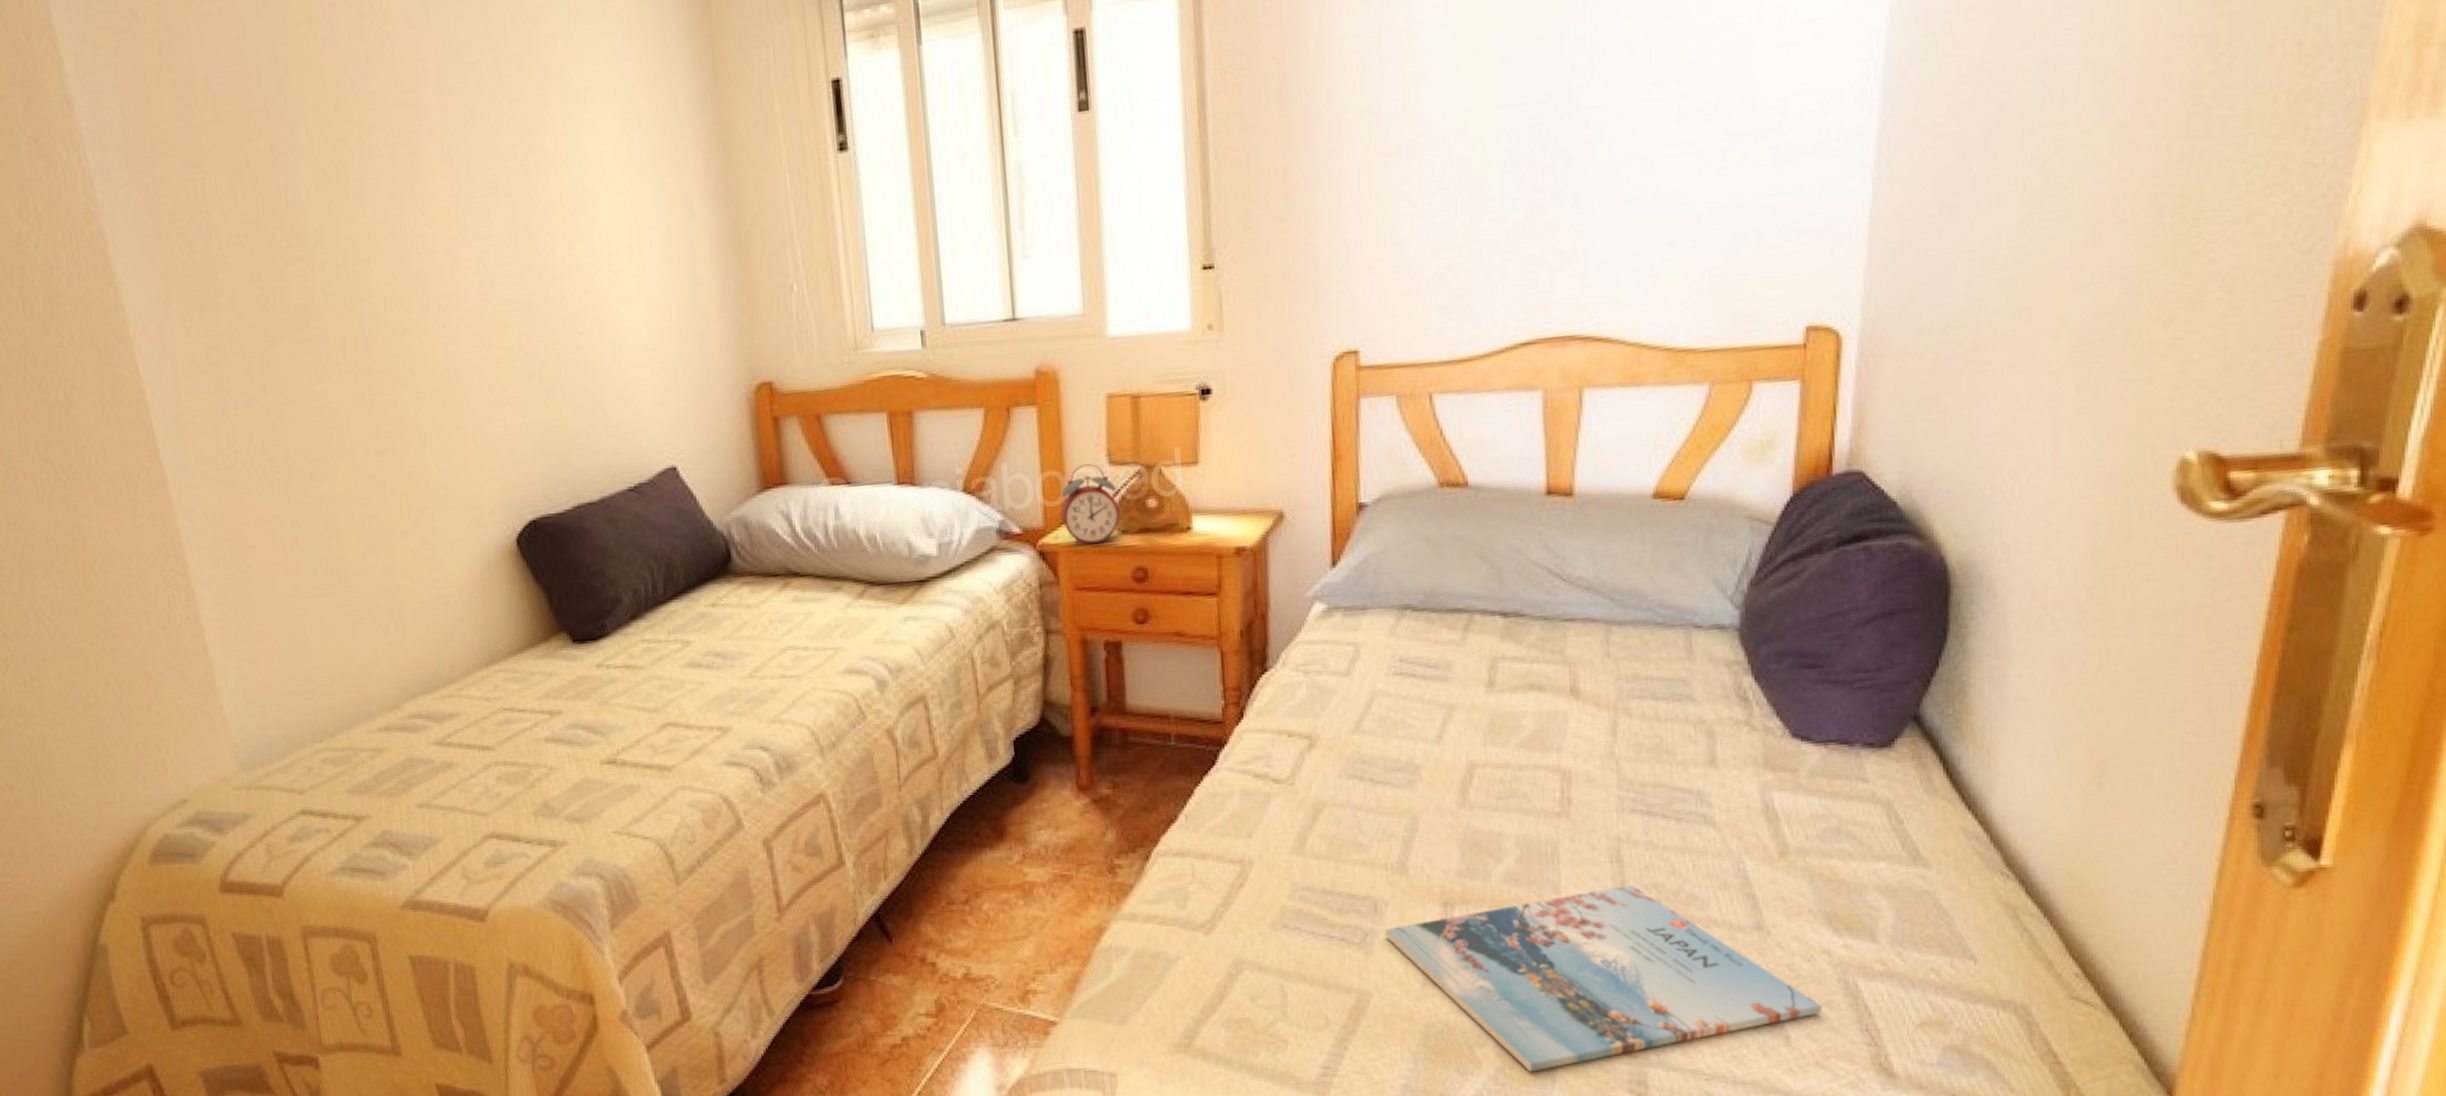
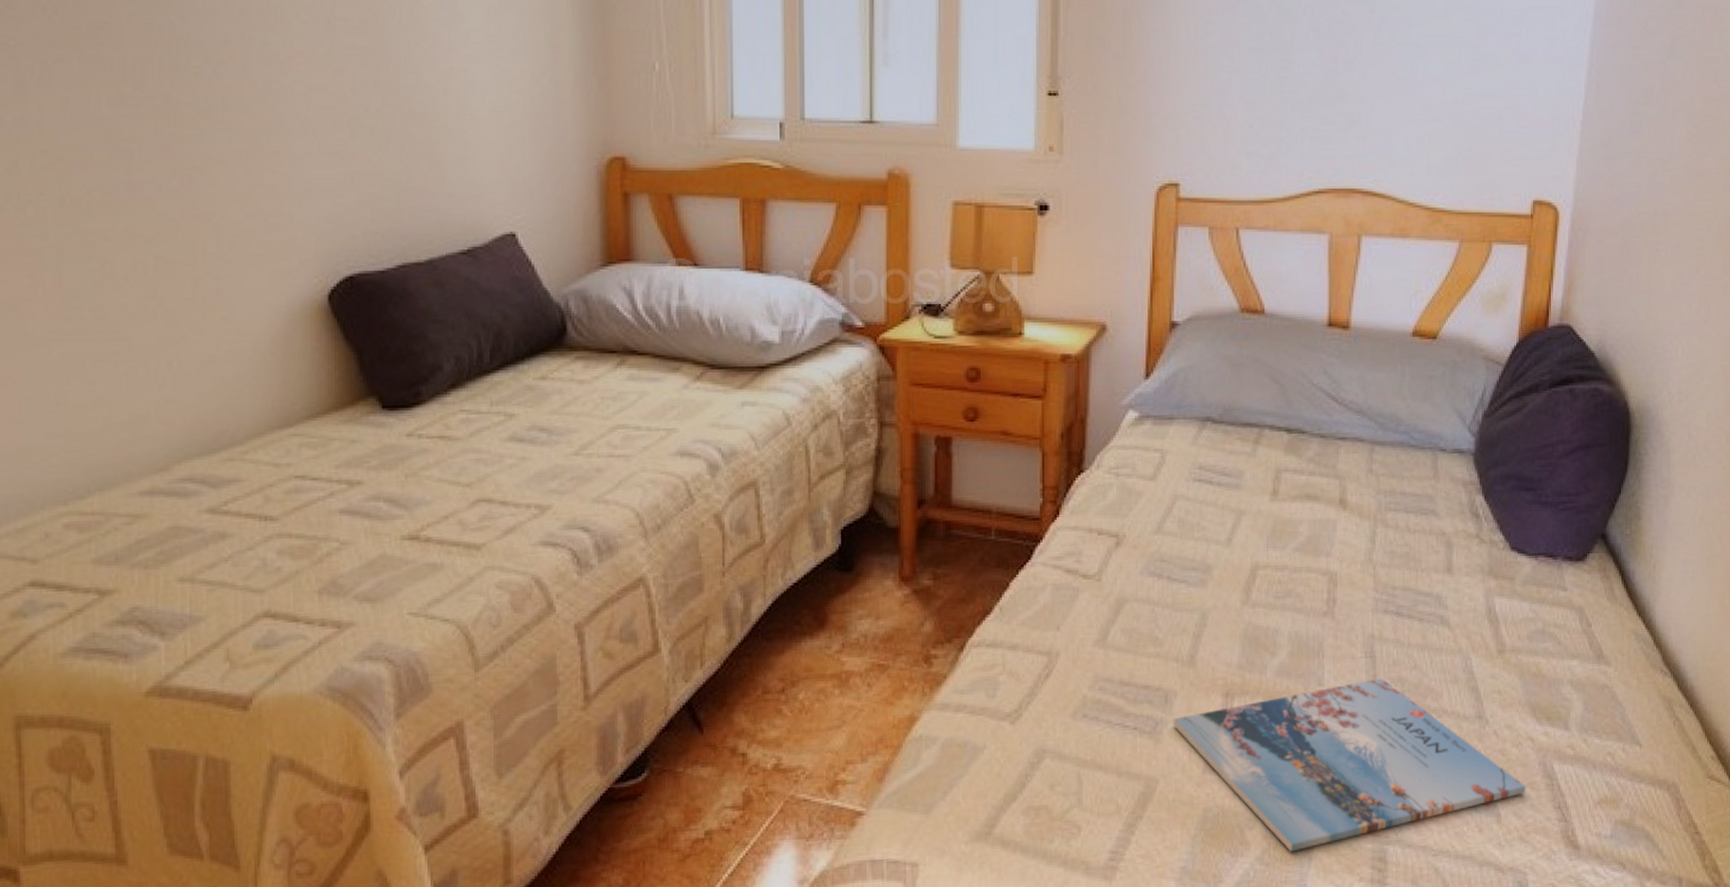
alarm clock: present [1061,463,1120,546] -> none [903,265,958,343]

